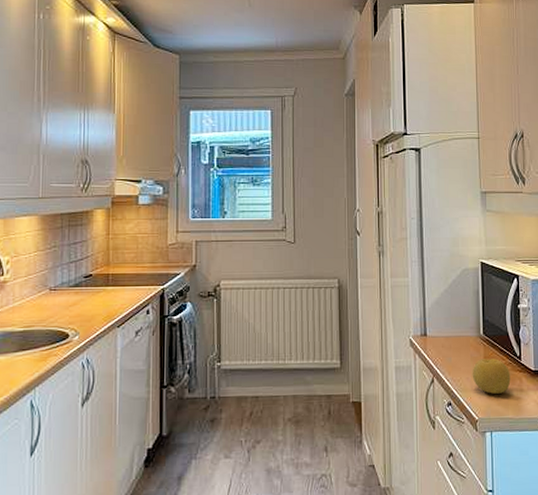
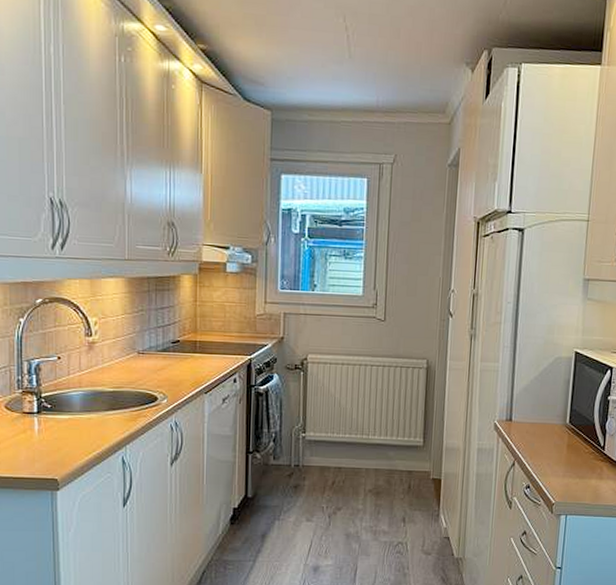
fruit: present [472,358,511,394] -> none [553,447,592,480]

